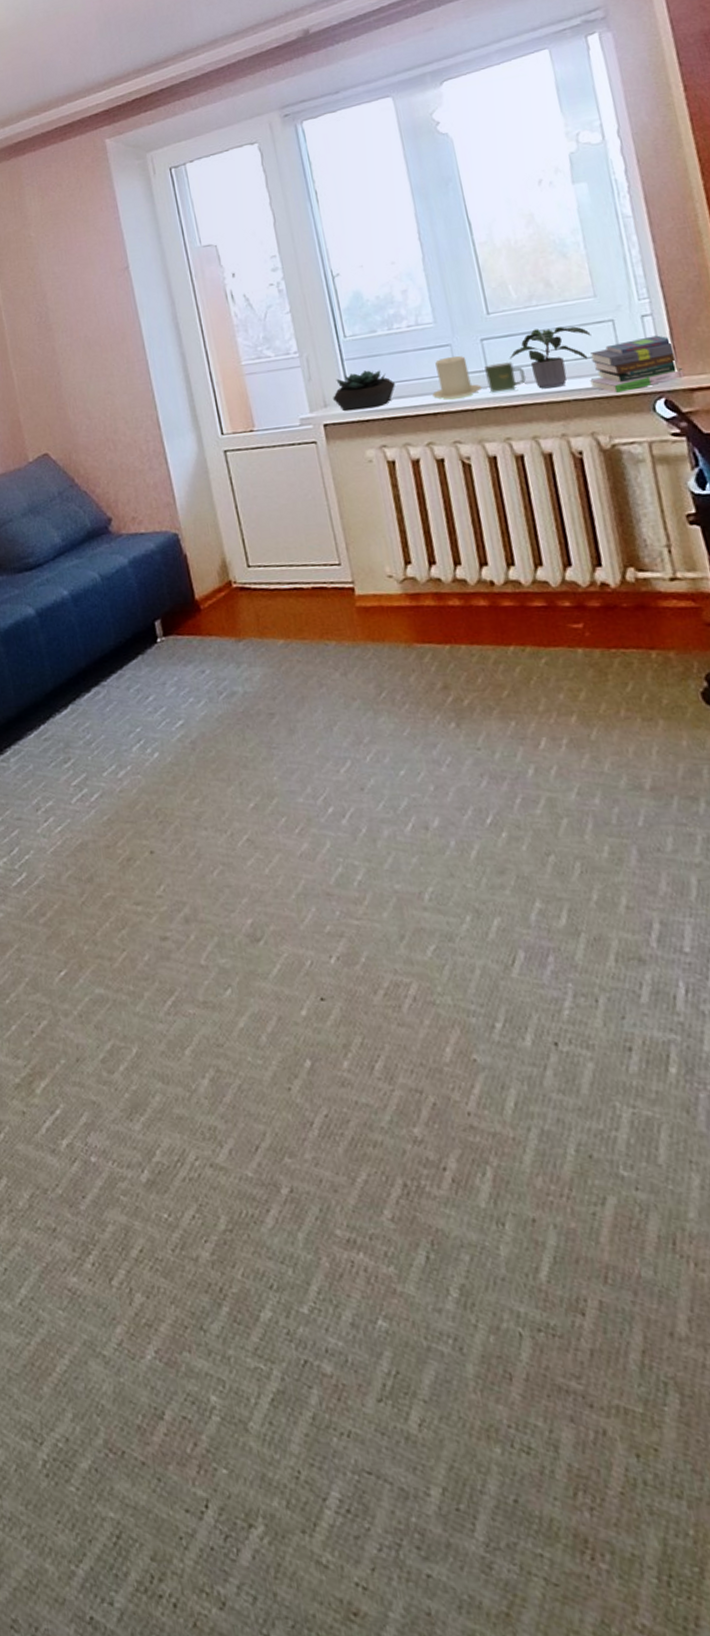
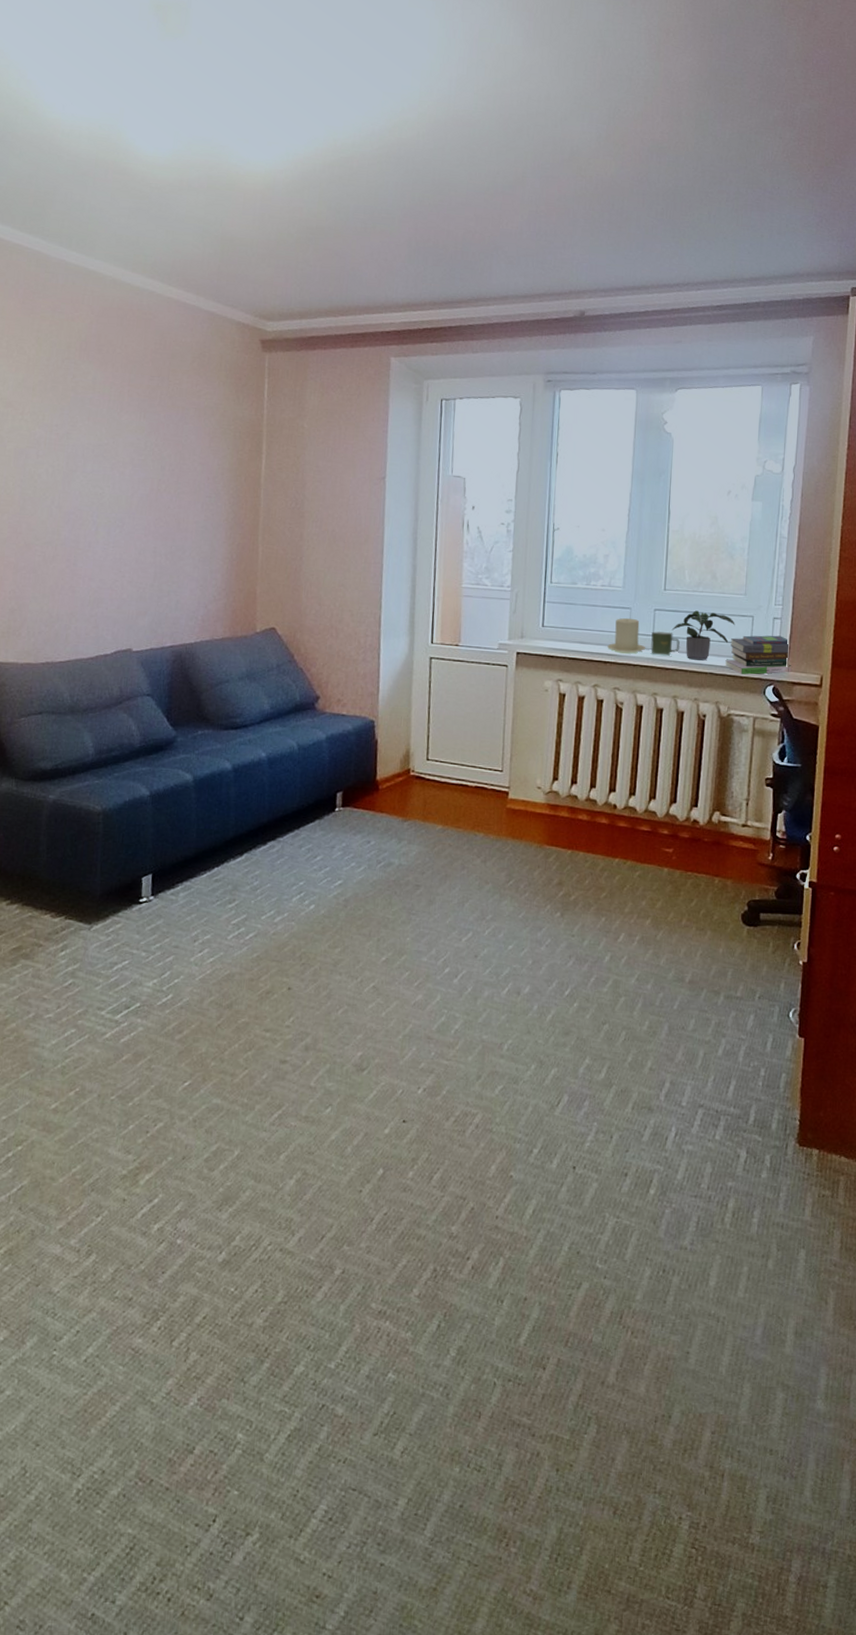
succulent plant: present [333,370,396,412] -> none [529,614,582,648]

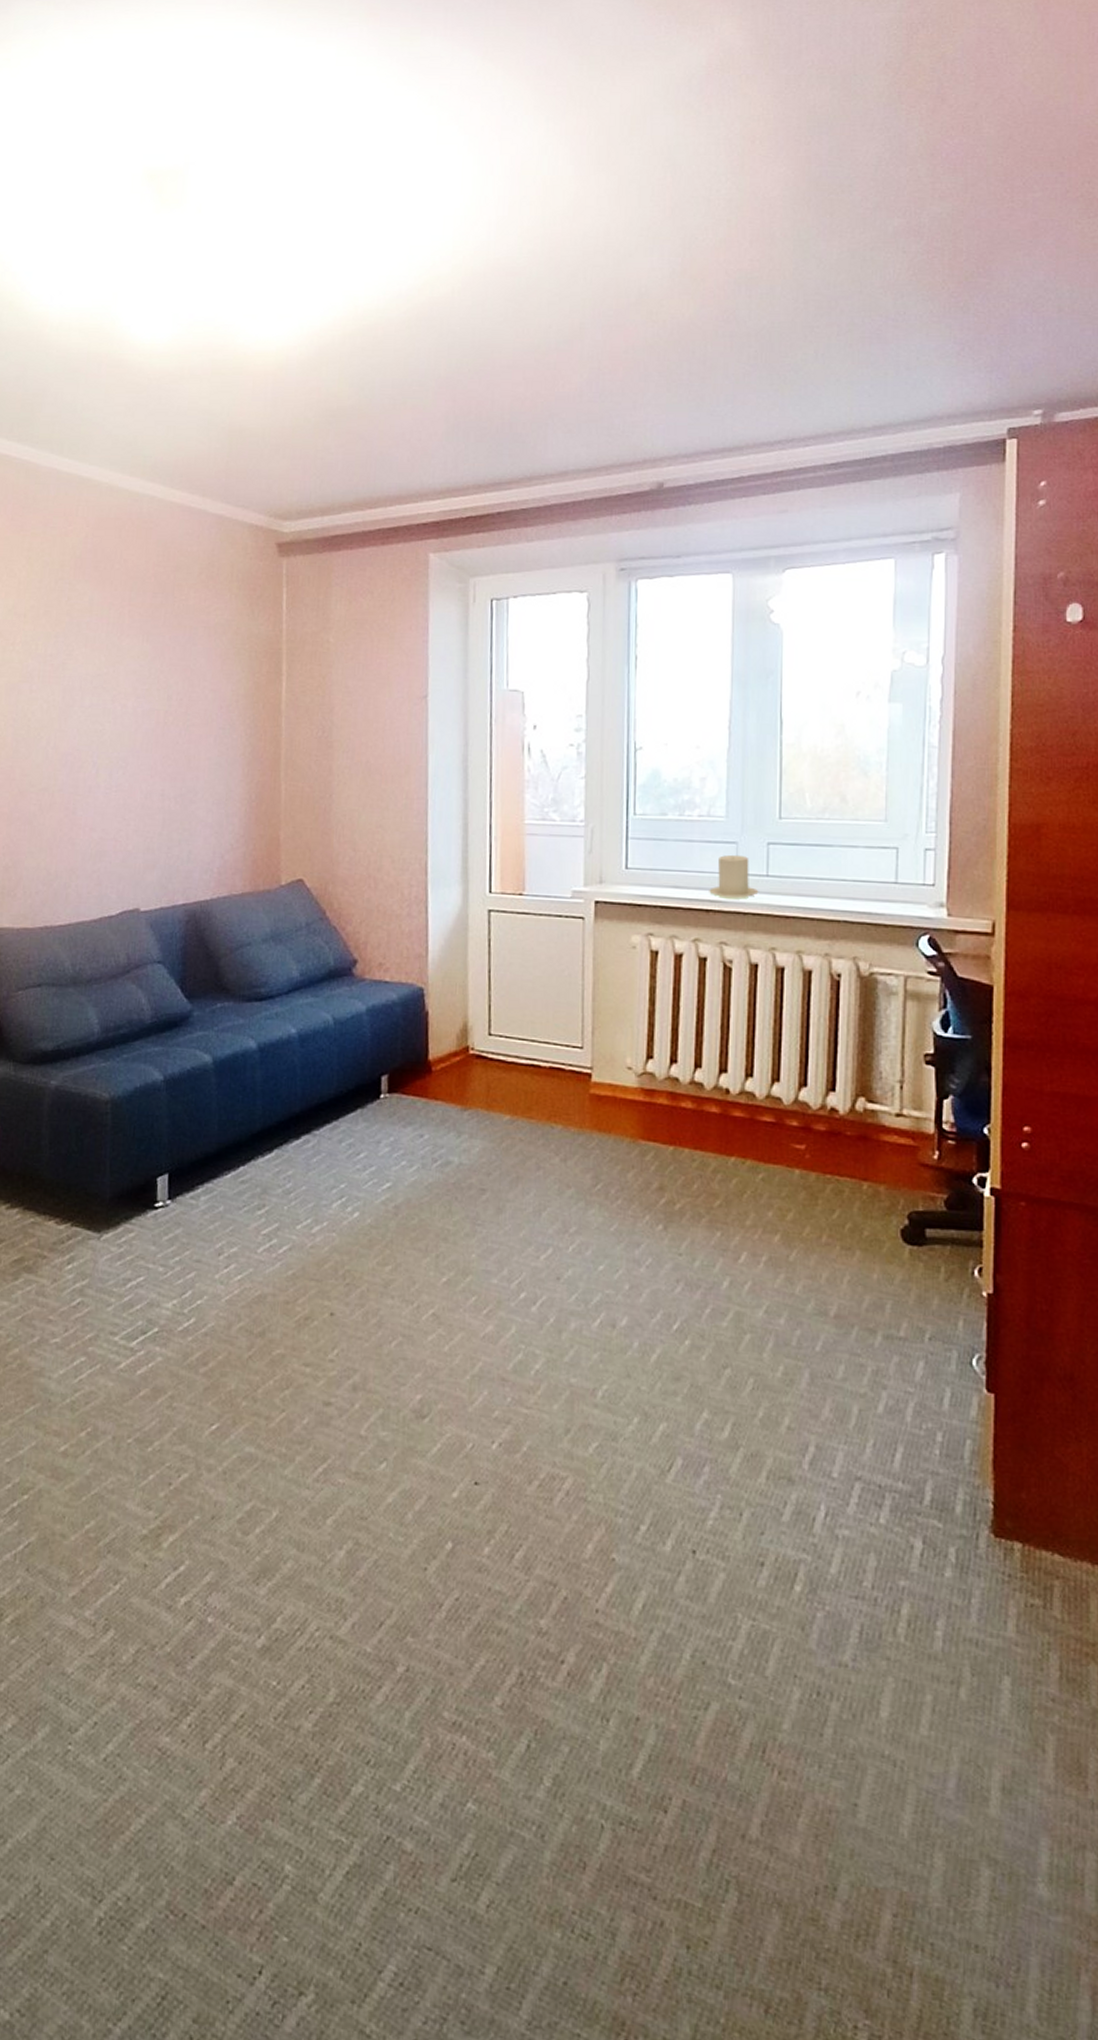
mug: present [651,630,681,657] -> none [764,869,804,902]
potted plant: present [671,610,735,661] -> none [791,842,874,906]
books: present [725,635,792,675] -> none [863,871,952,923]

